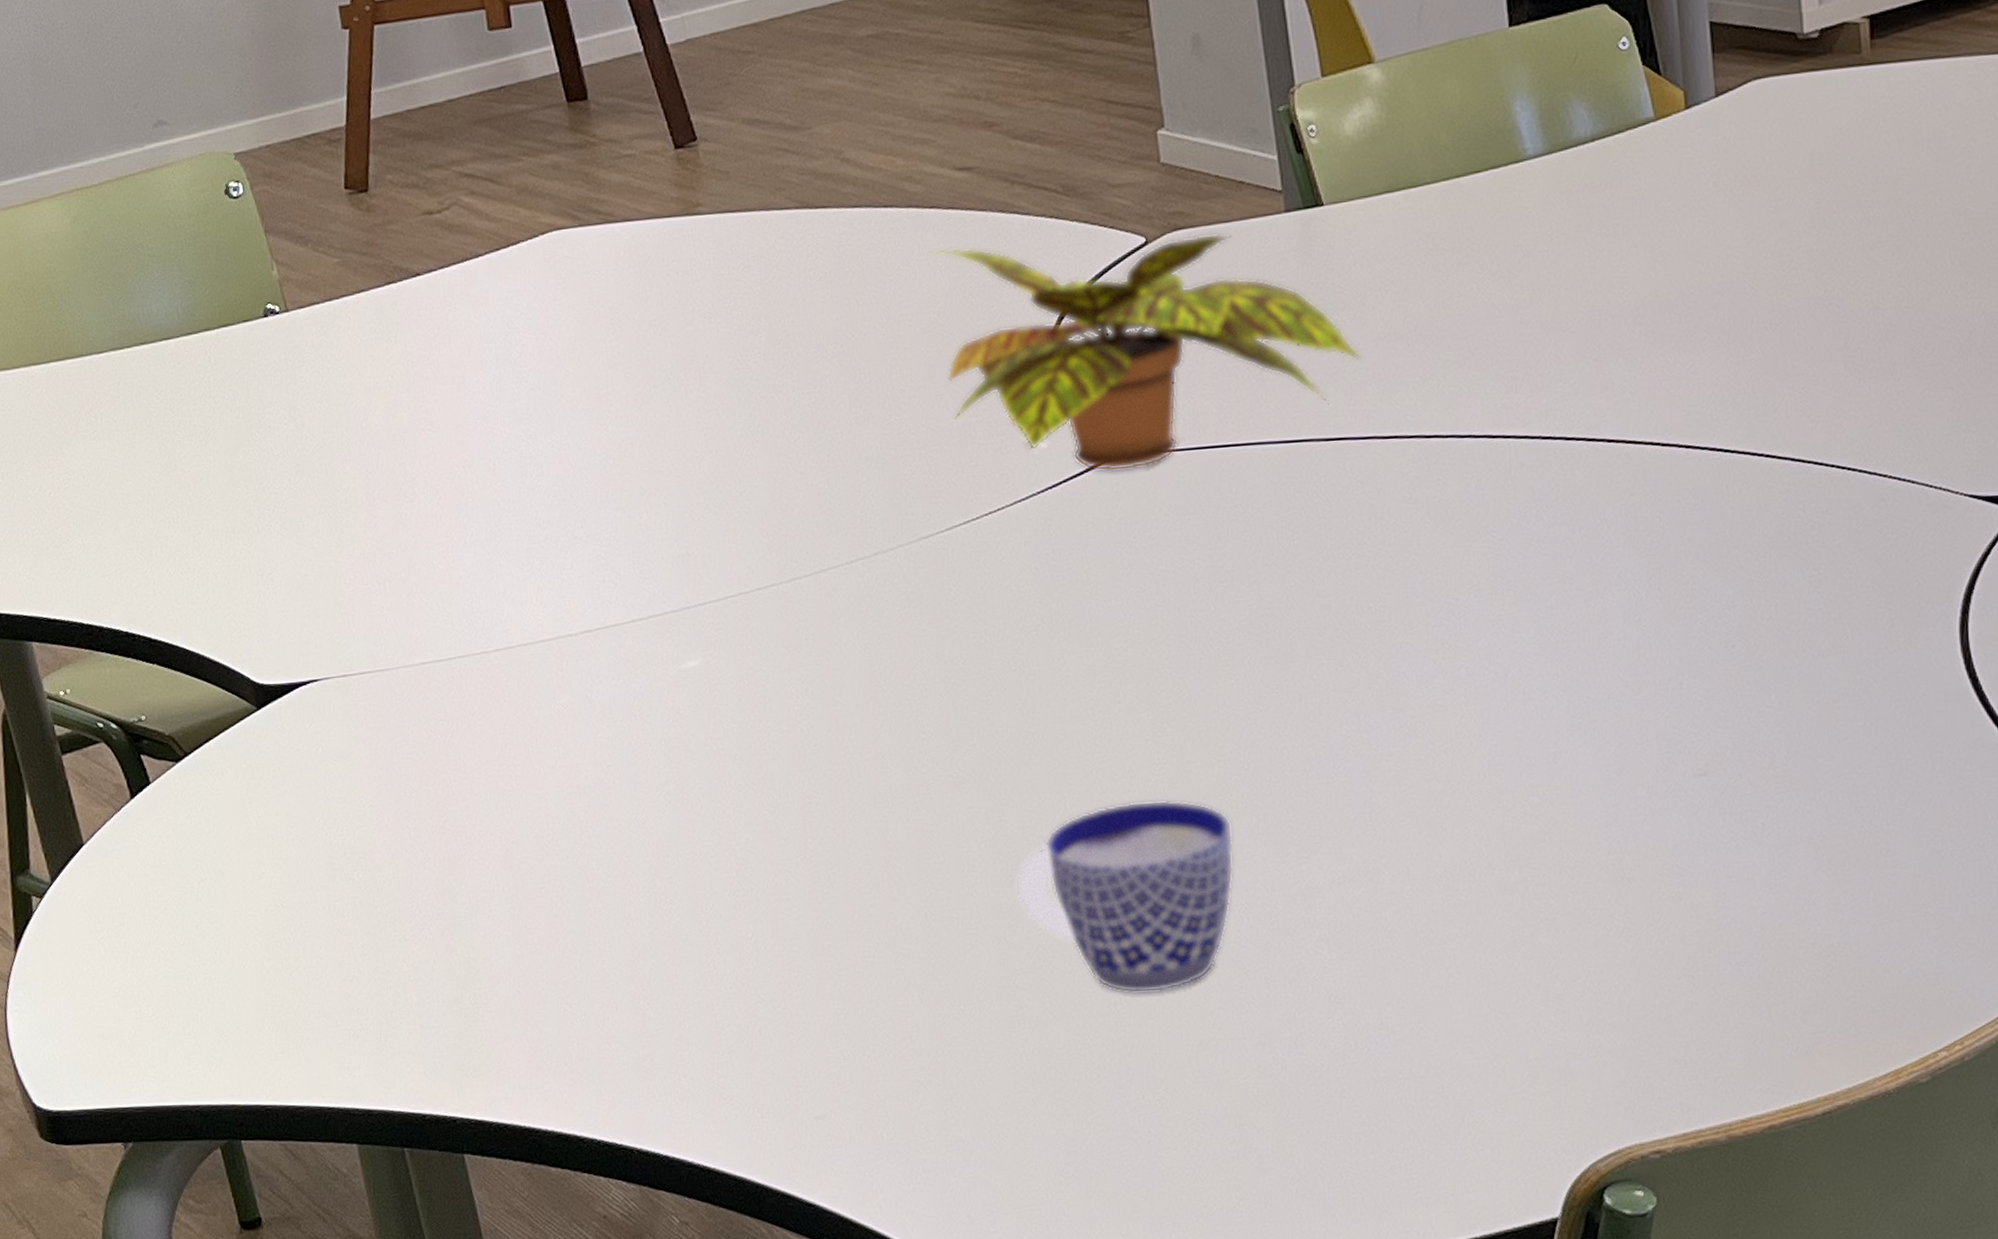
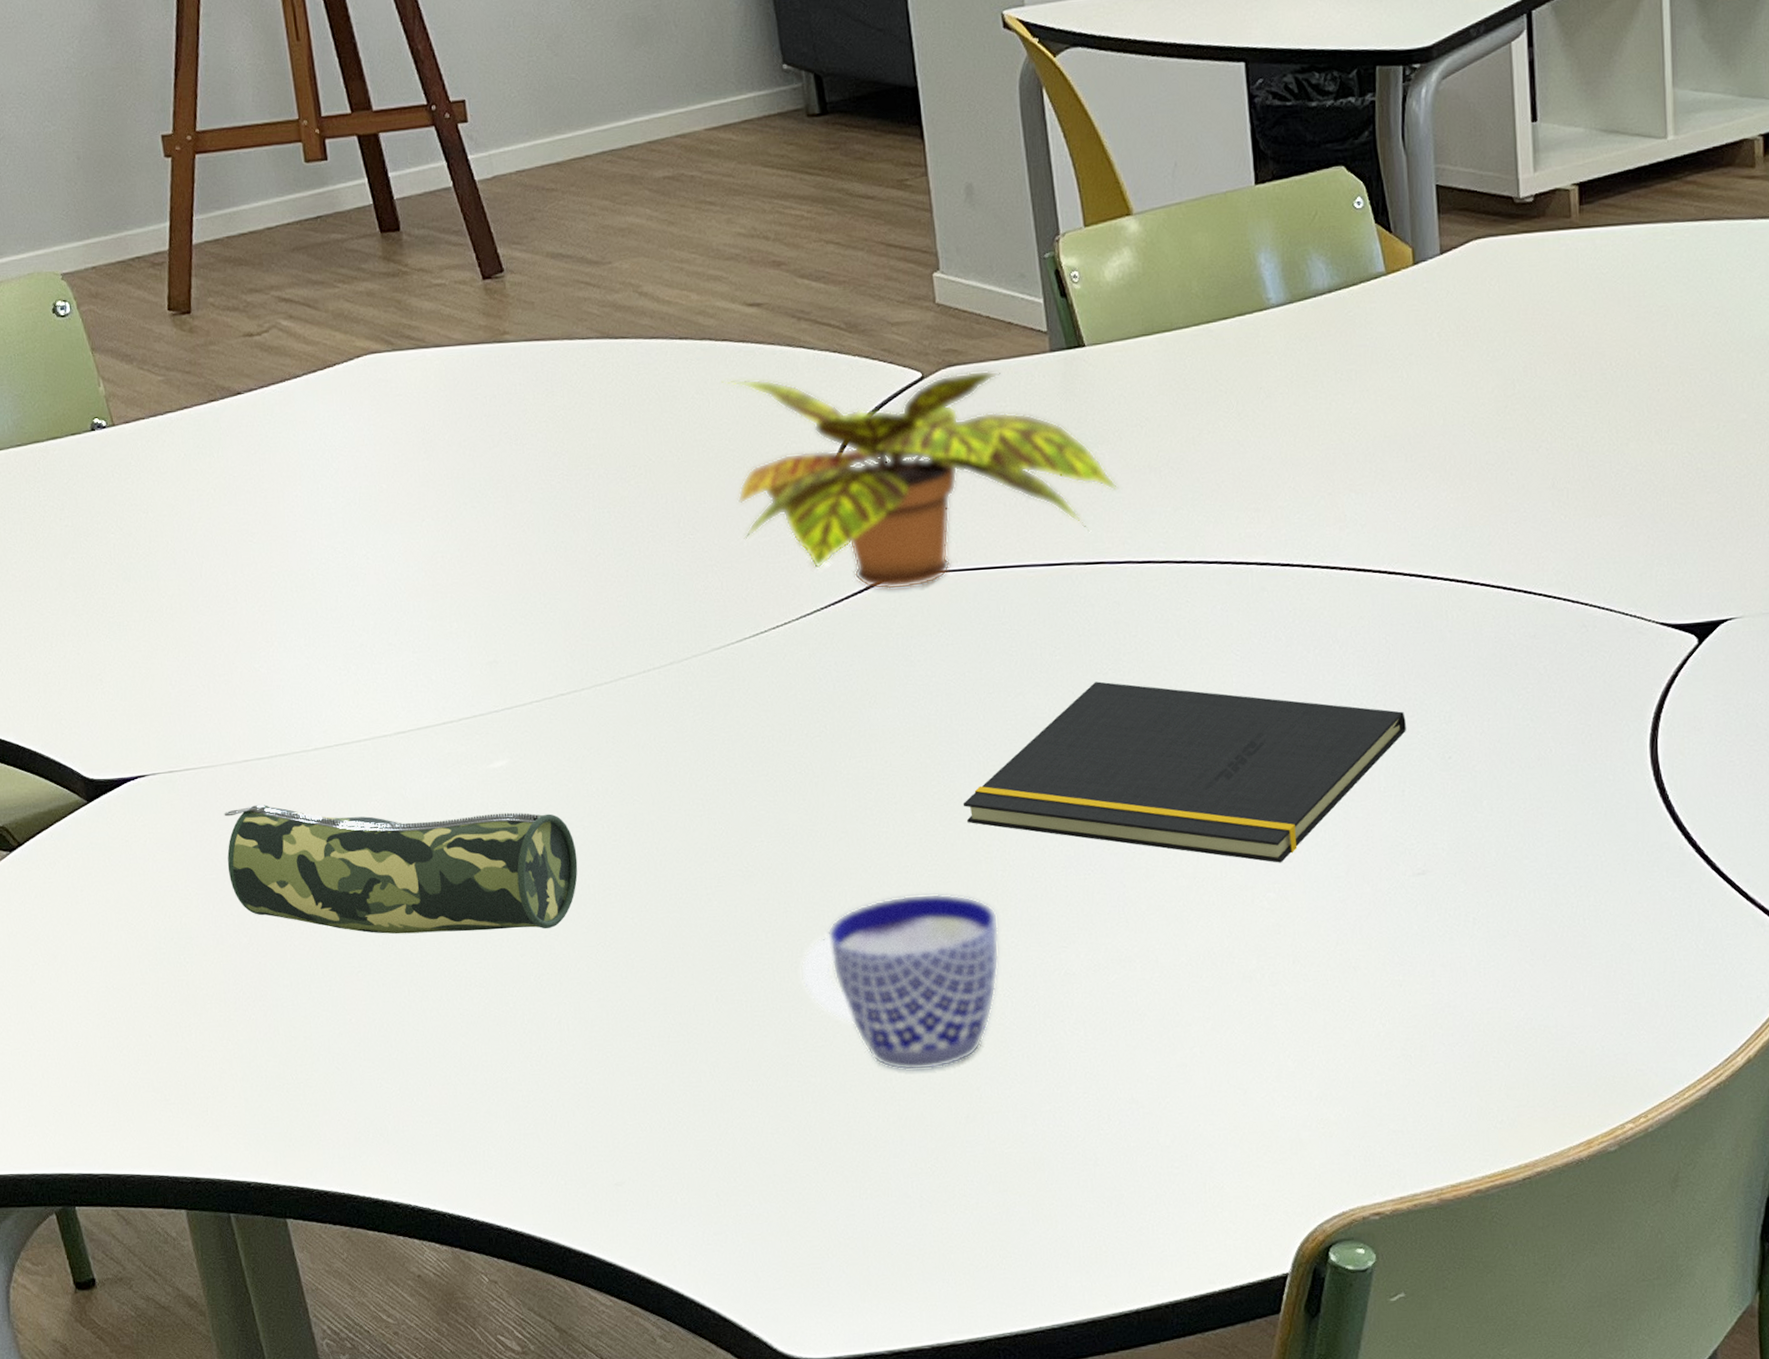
pencil case: none [400,709,776,848] -> present [224,804,578,934]
notepad: none [1192,567,1684,764] -> present [962,681,1406,863]

